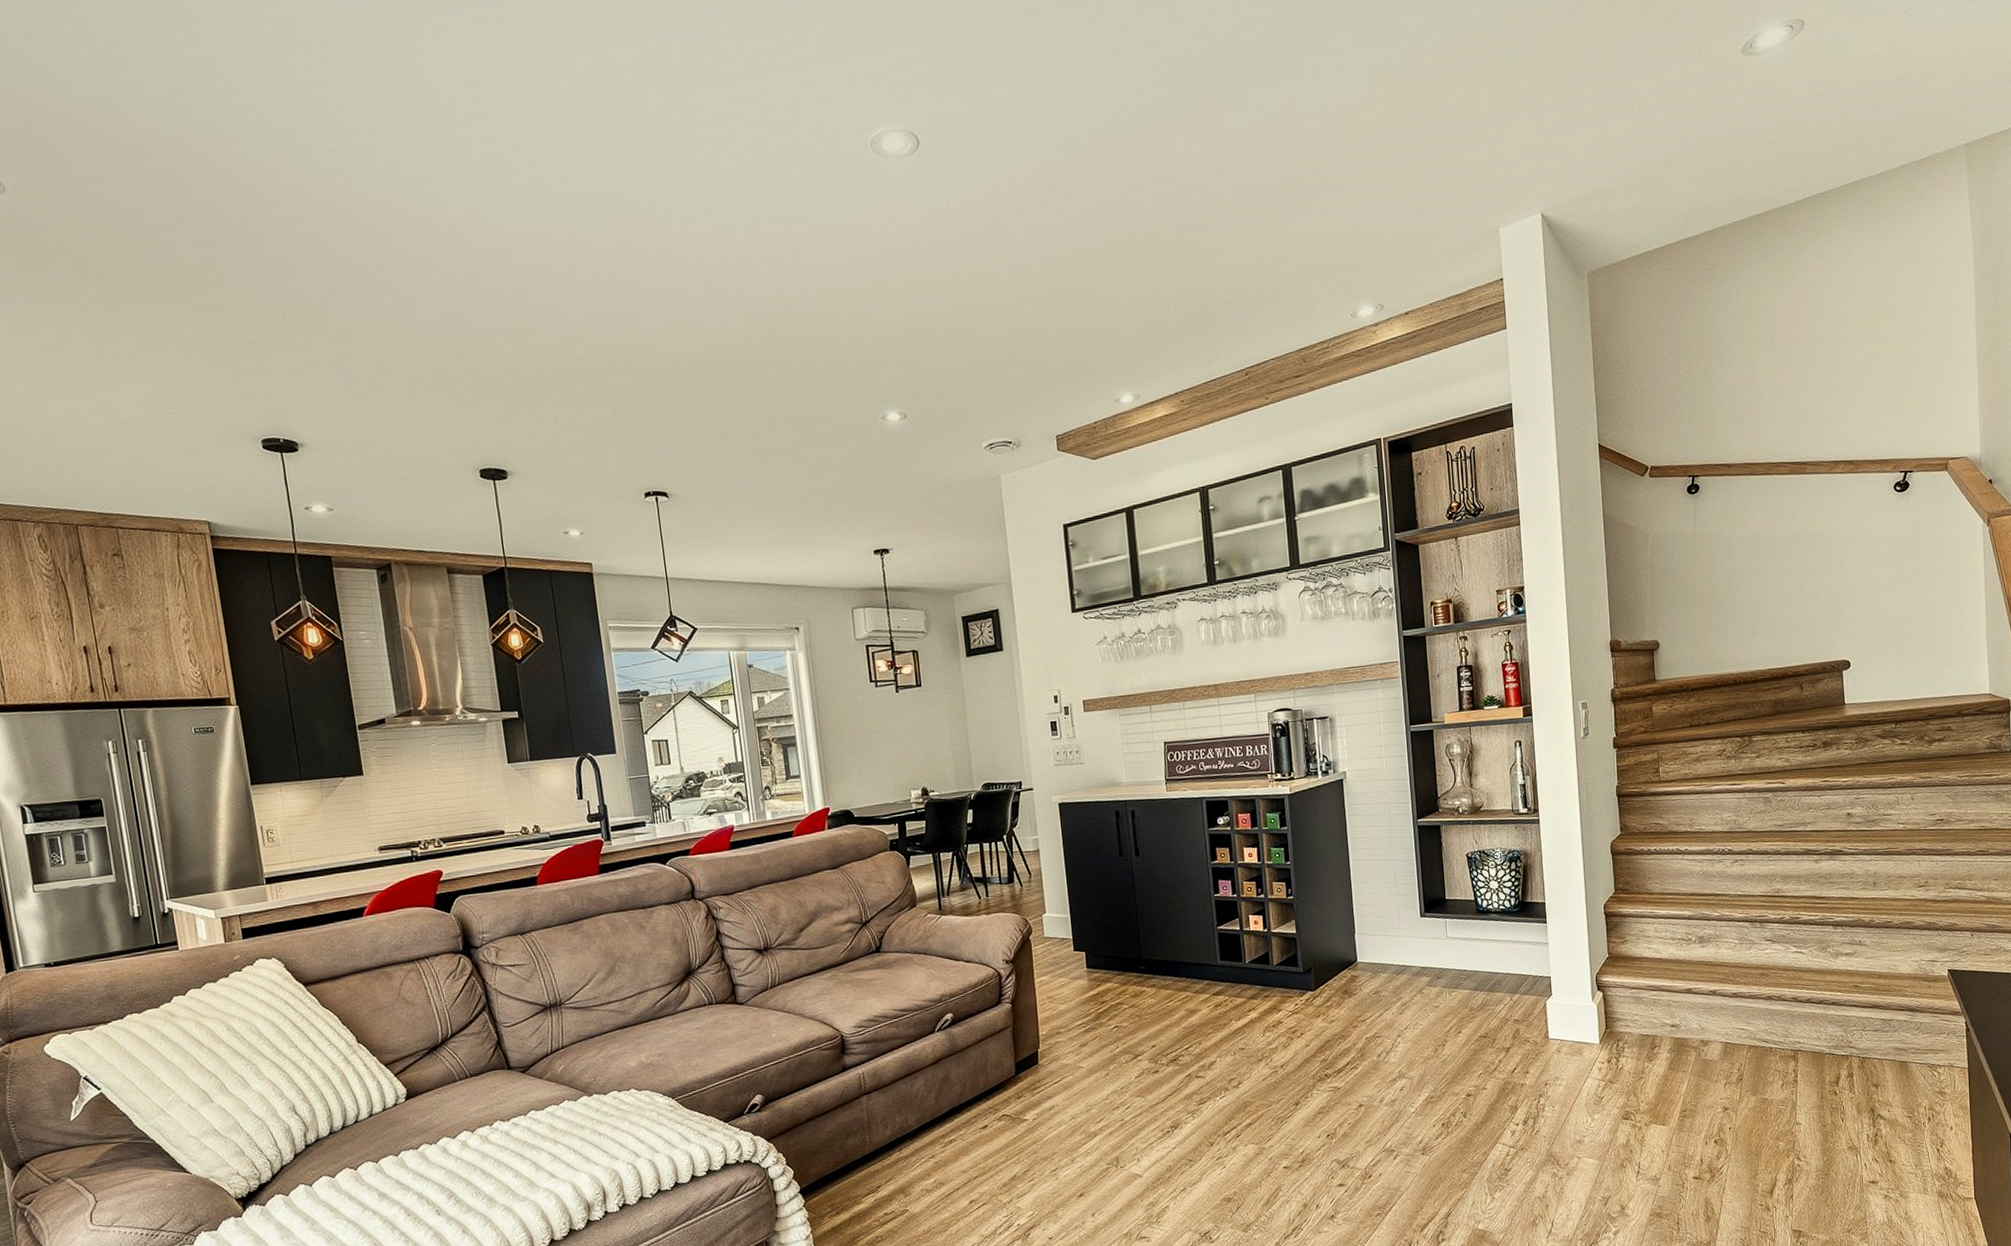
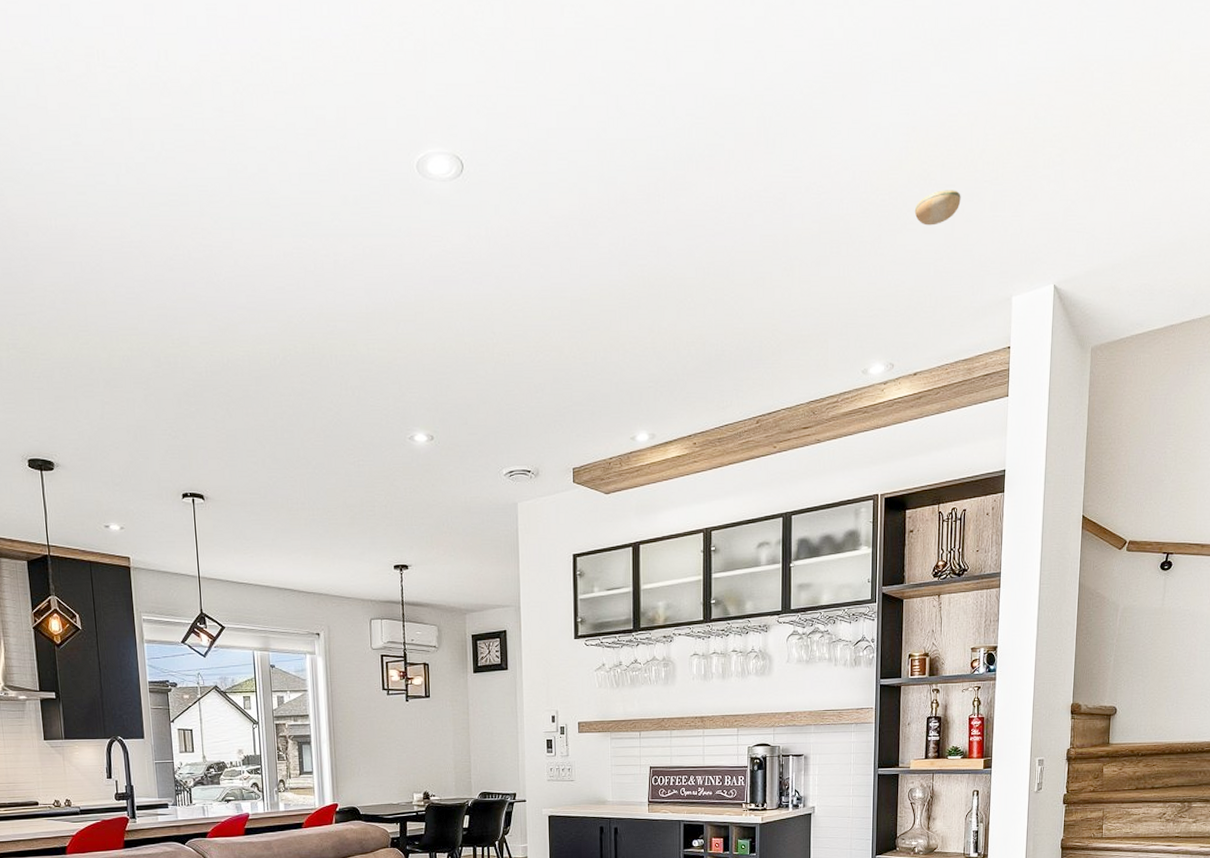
smoke detector: none [1388,127,1436,165] -> present [914,190,961,226]

